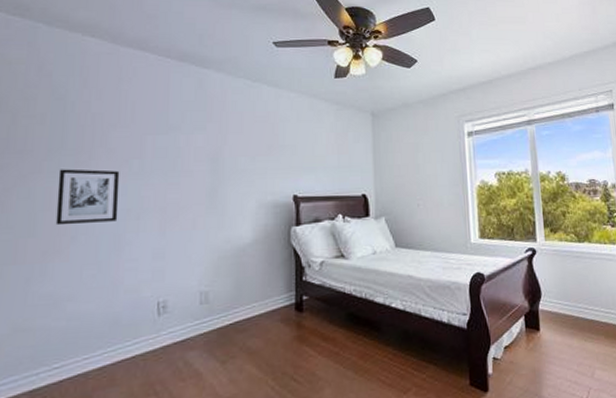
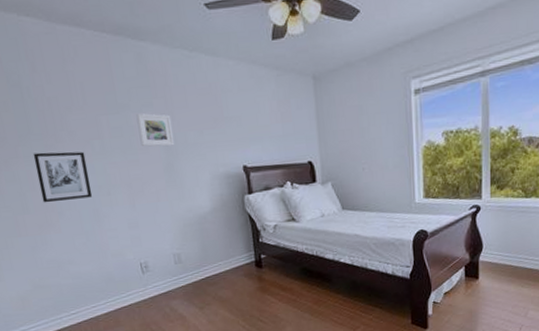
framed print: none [185,136,223,171] -> present [136,113,174,147]

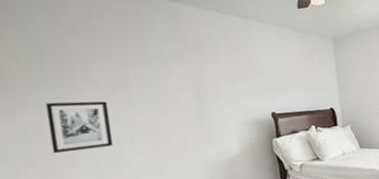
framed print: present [136,113,174,147] -> none [166,66,205,96]

